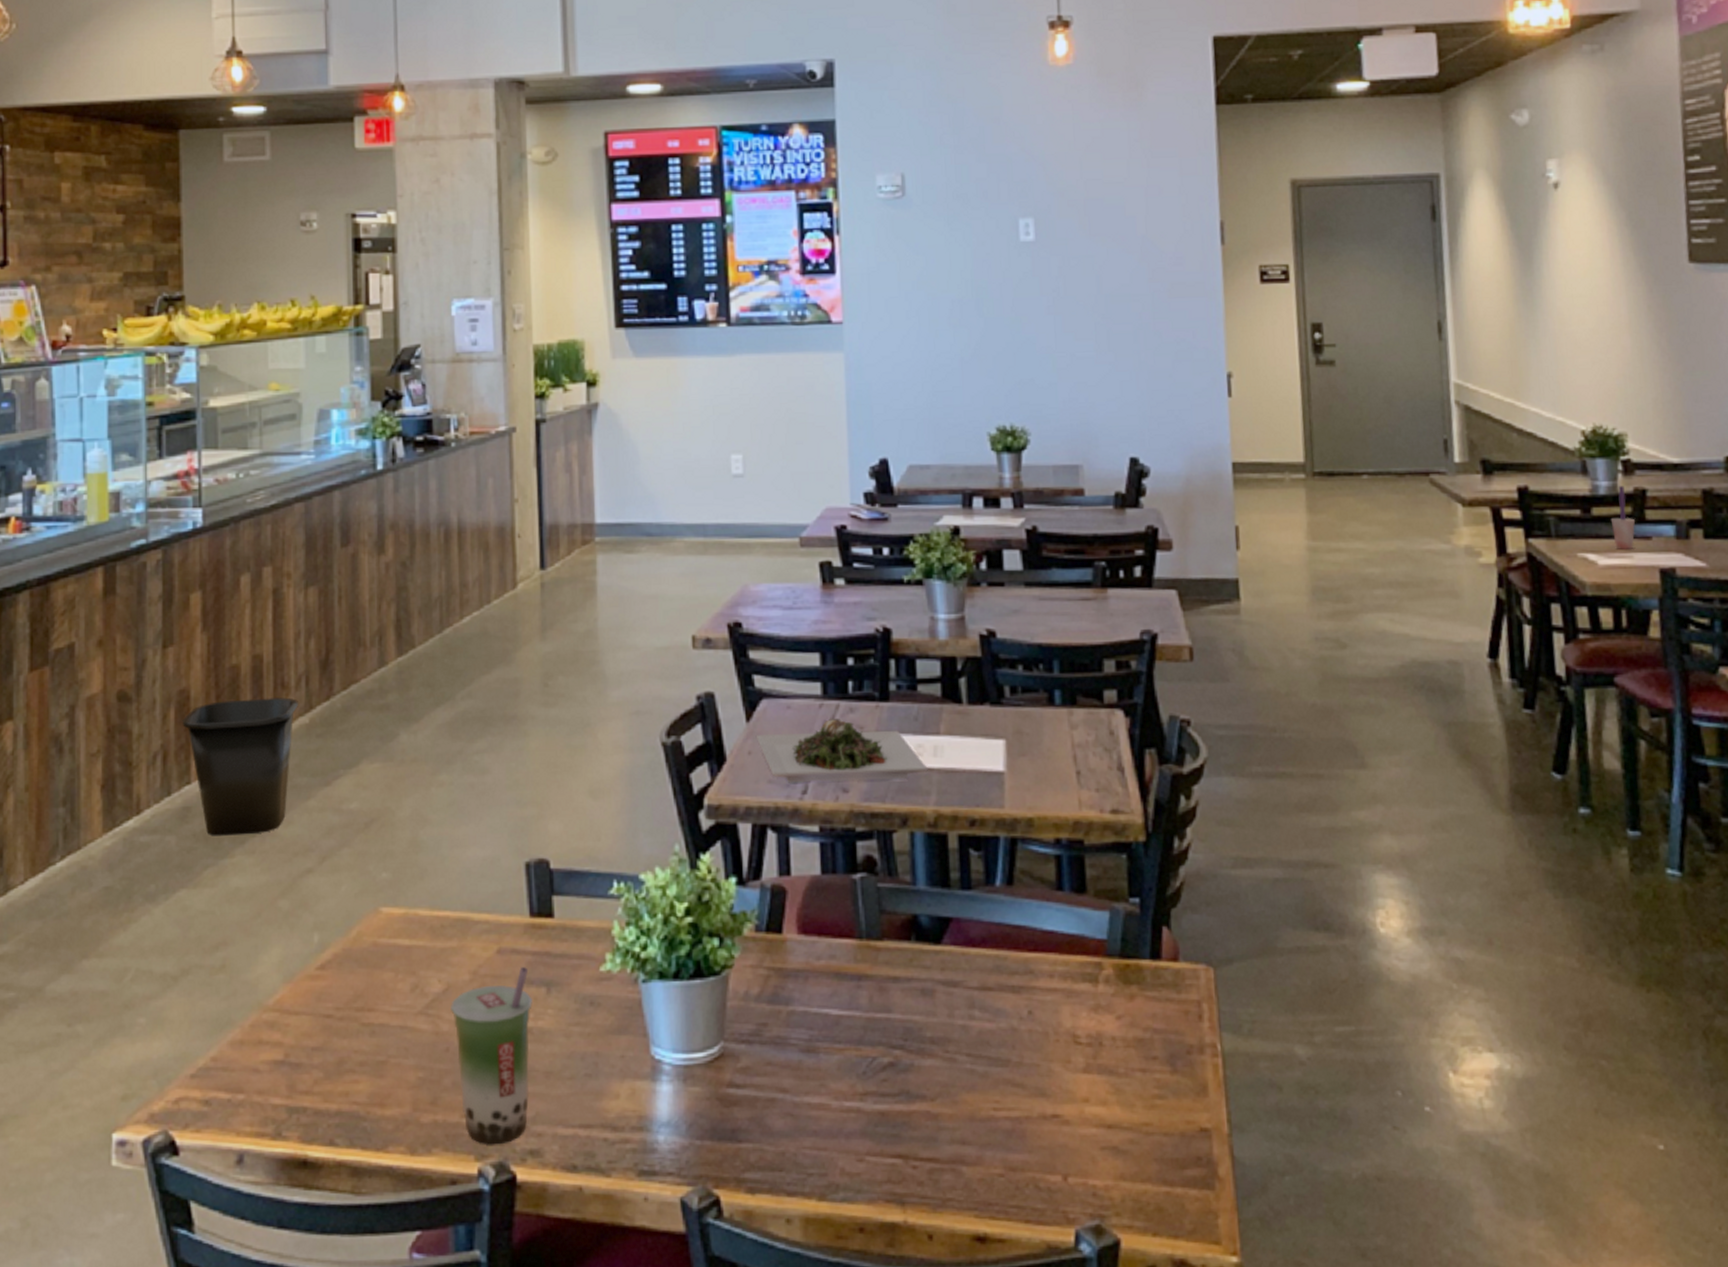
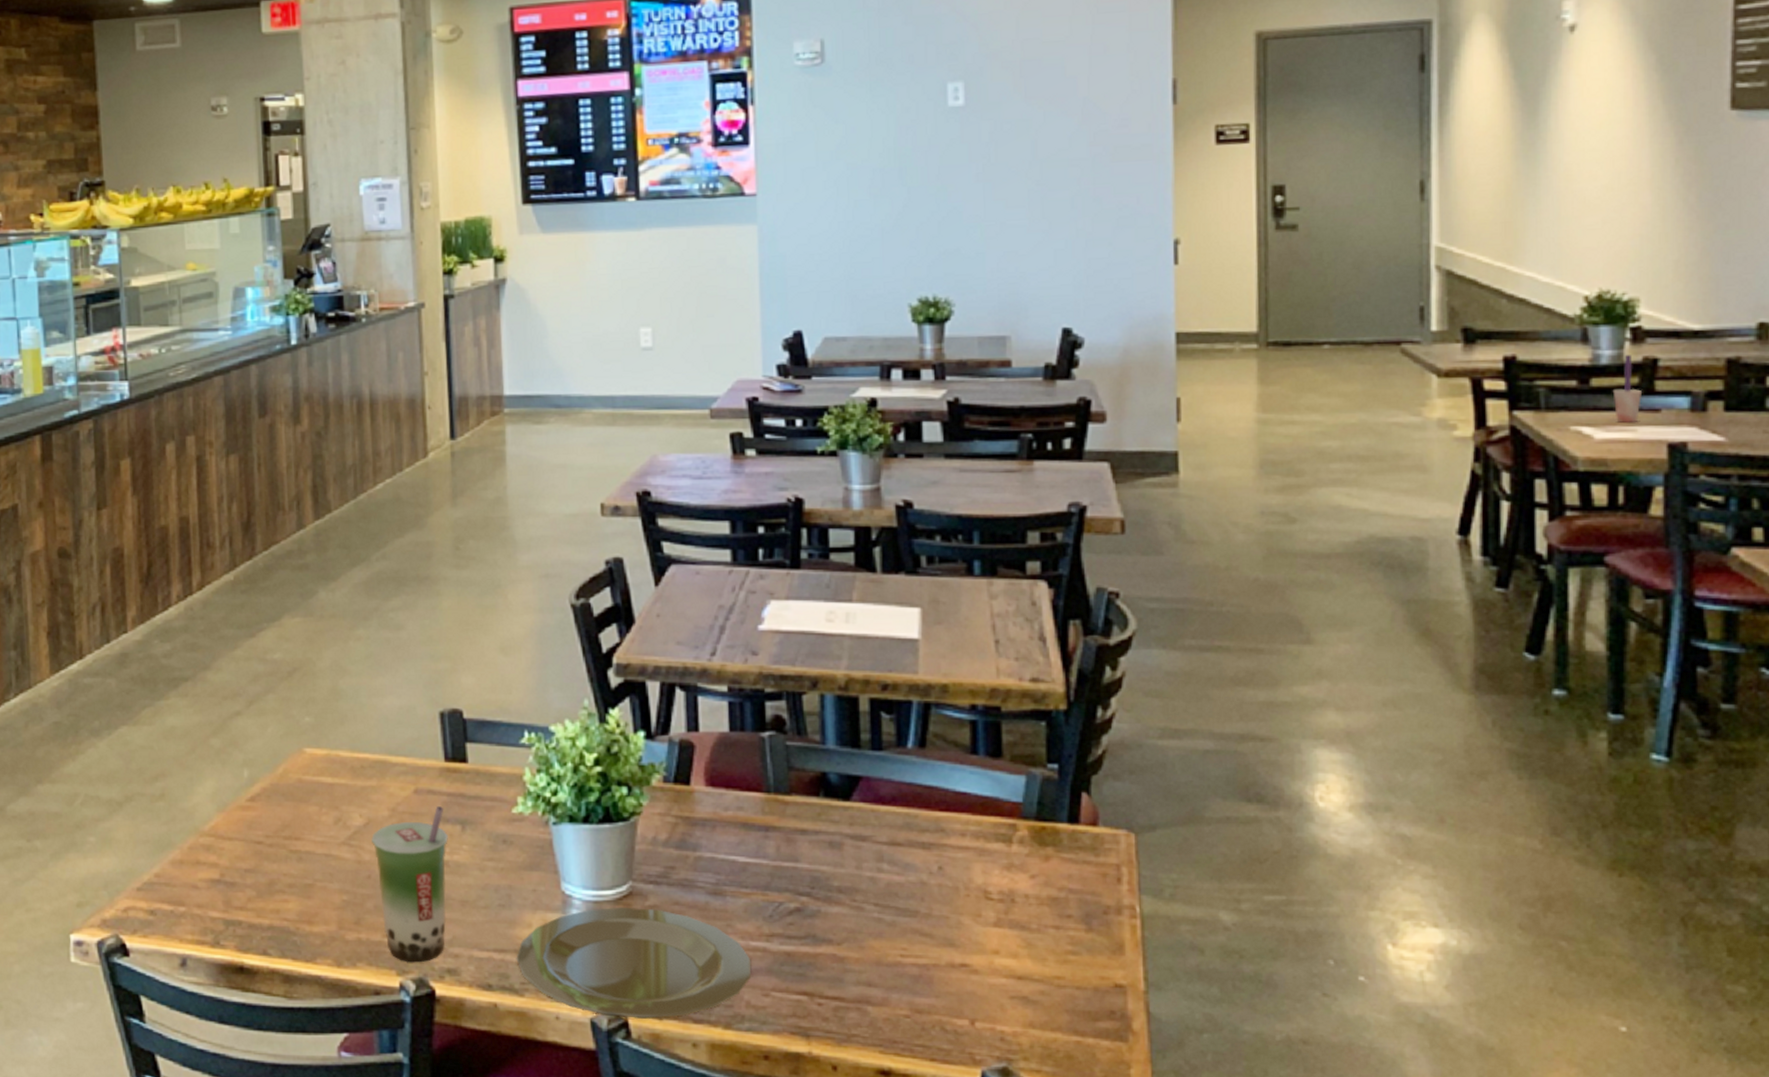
waste bin: present [182,697,298,836] -> none [117,556,223,680]
plate: none [602,1070,846,1195] -> present [516,906,752,1019]
salad: present [755,718,928,783] -> none [664,584,839,645]

